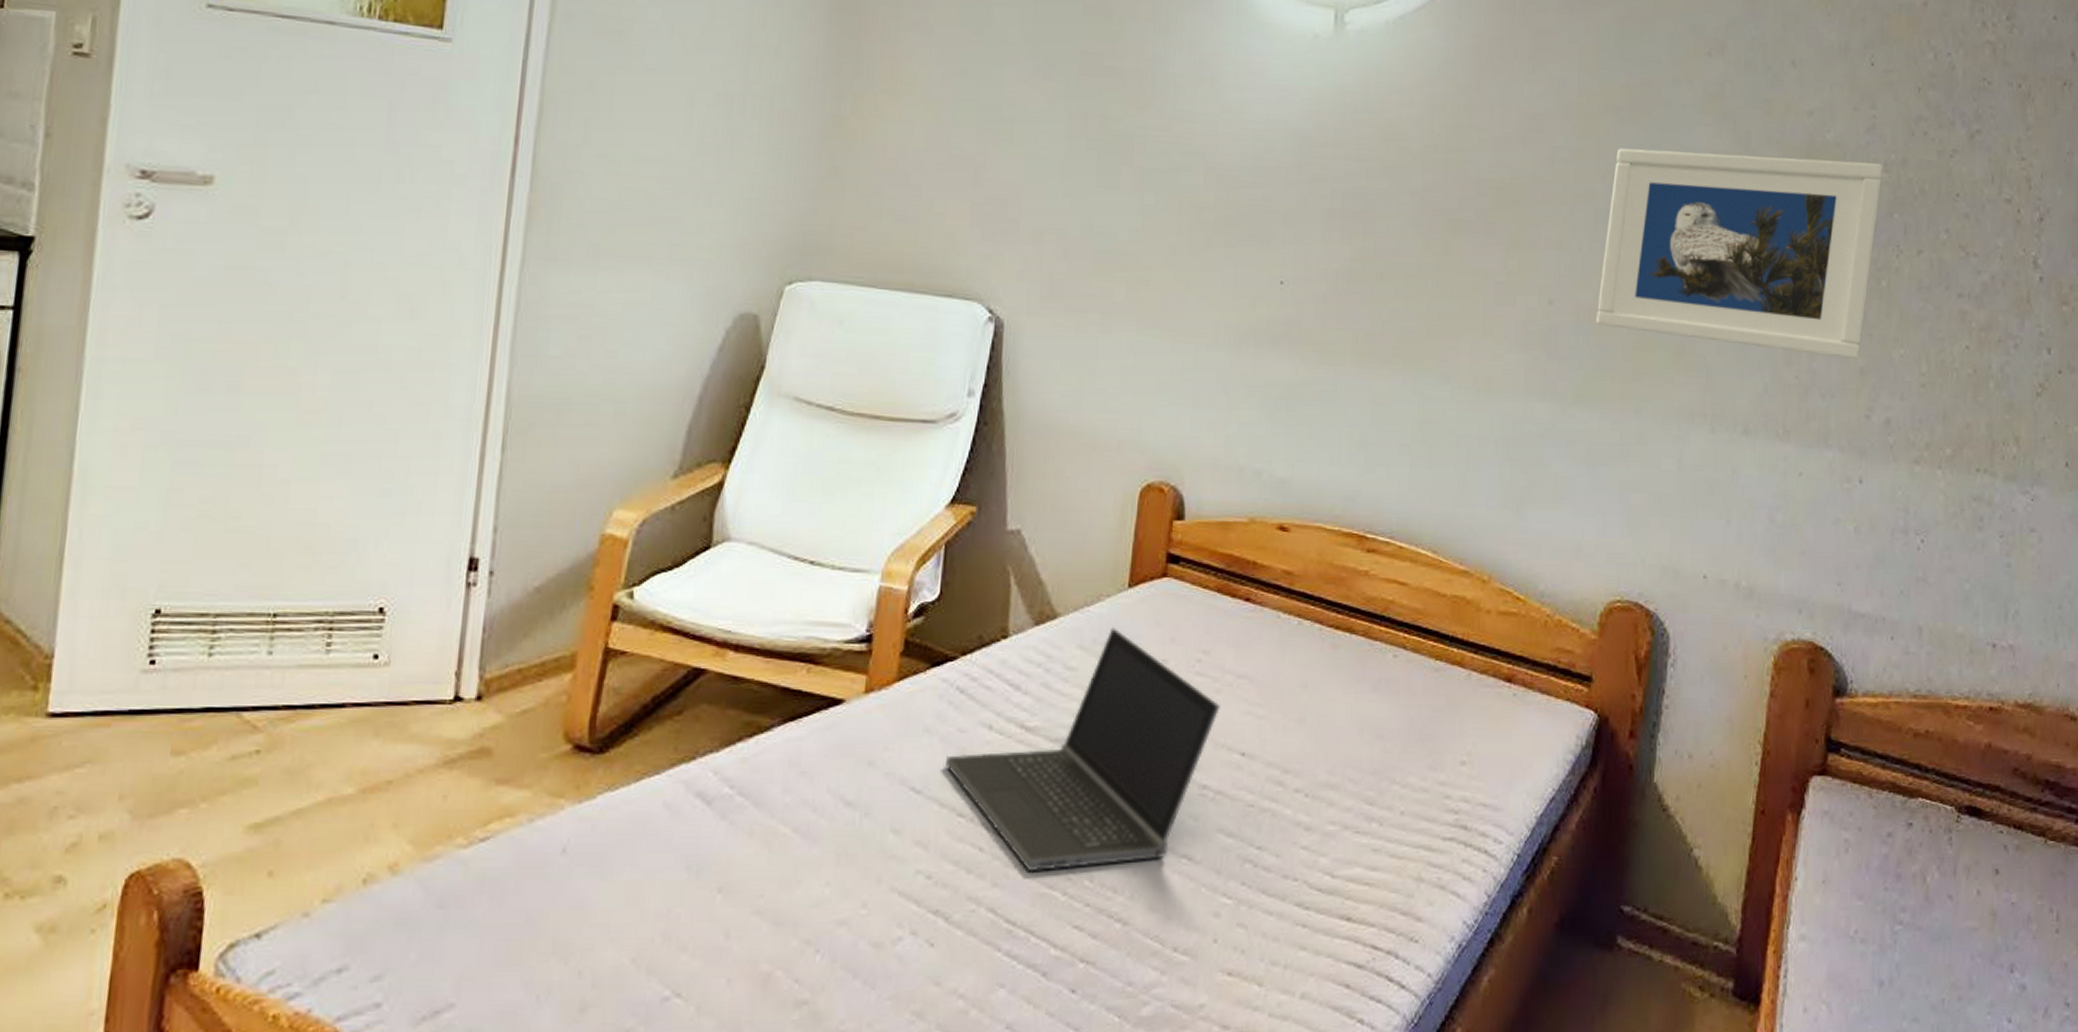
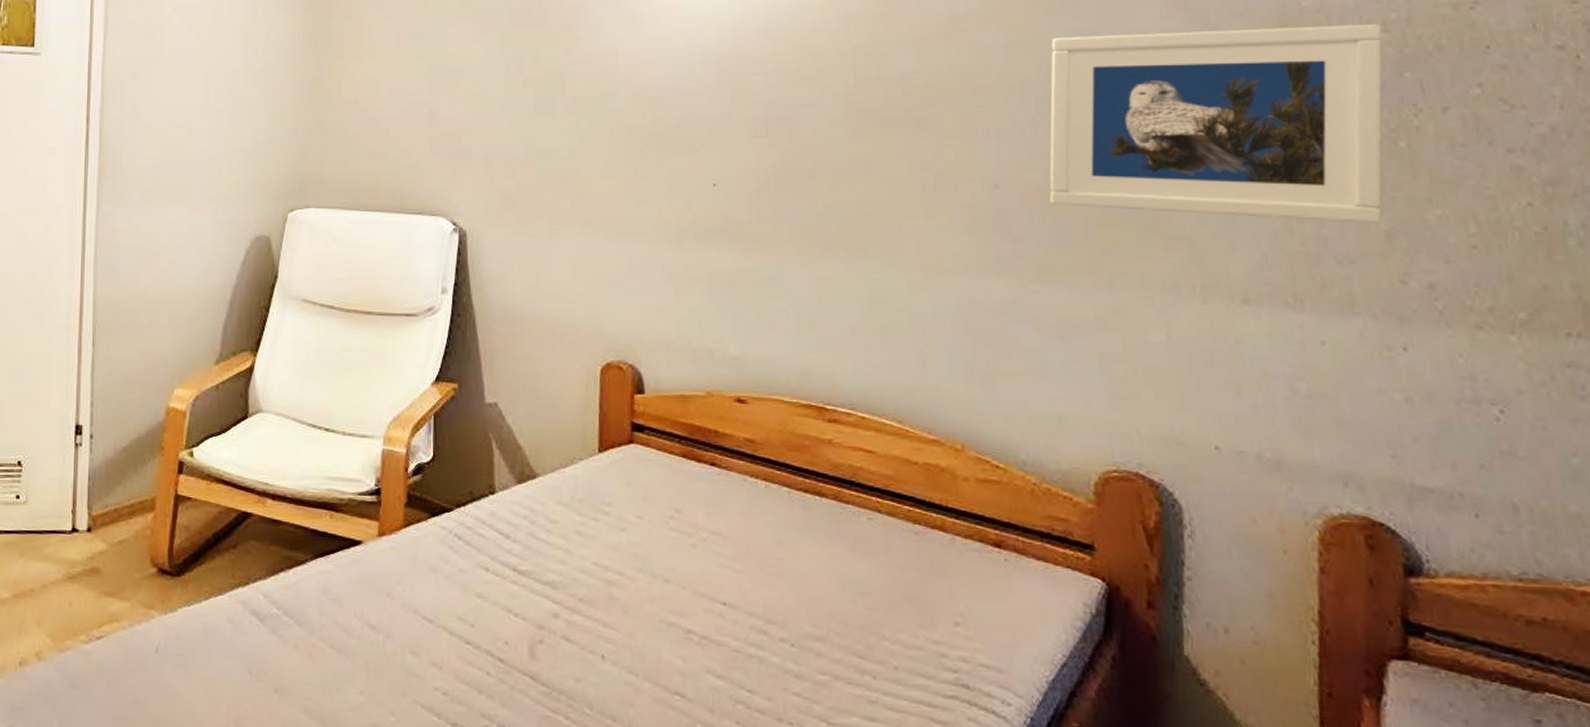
laptop computer: present [946,627,1220,871] -> none [451,486,697,697]

